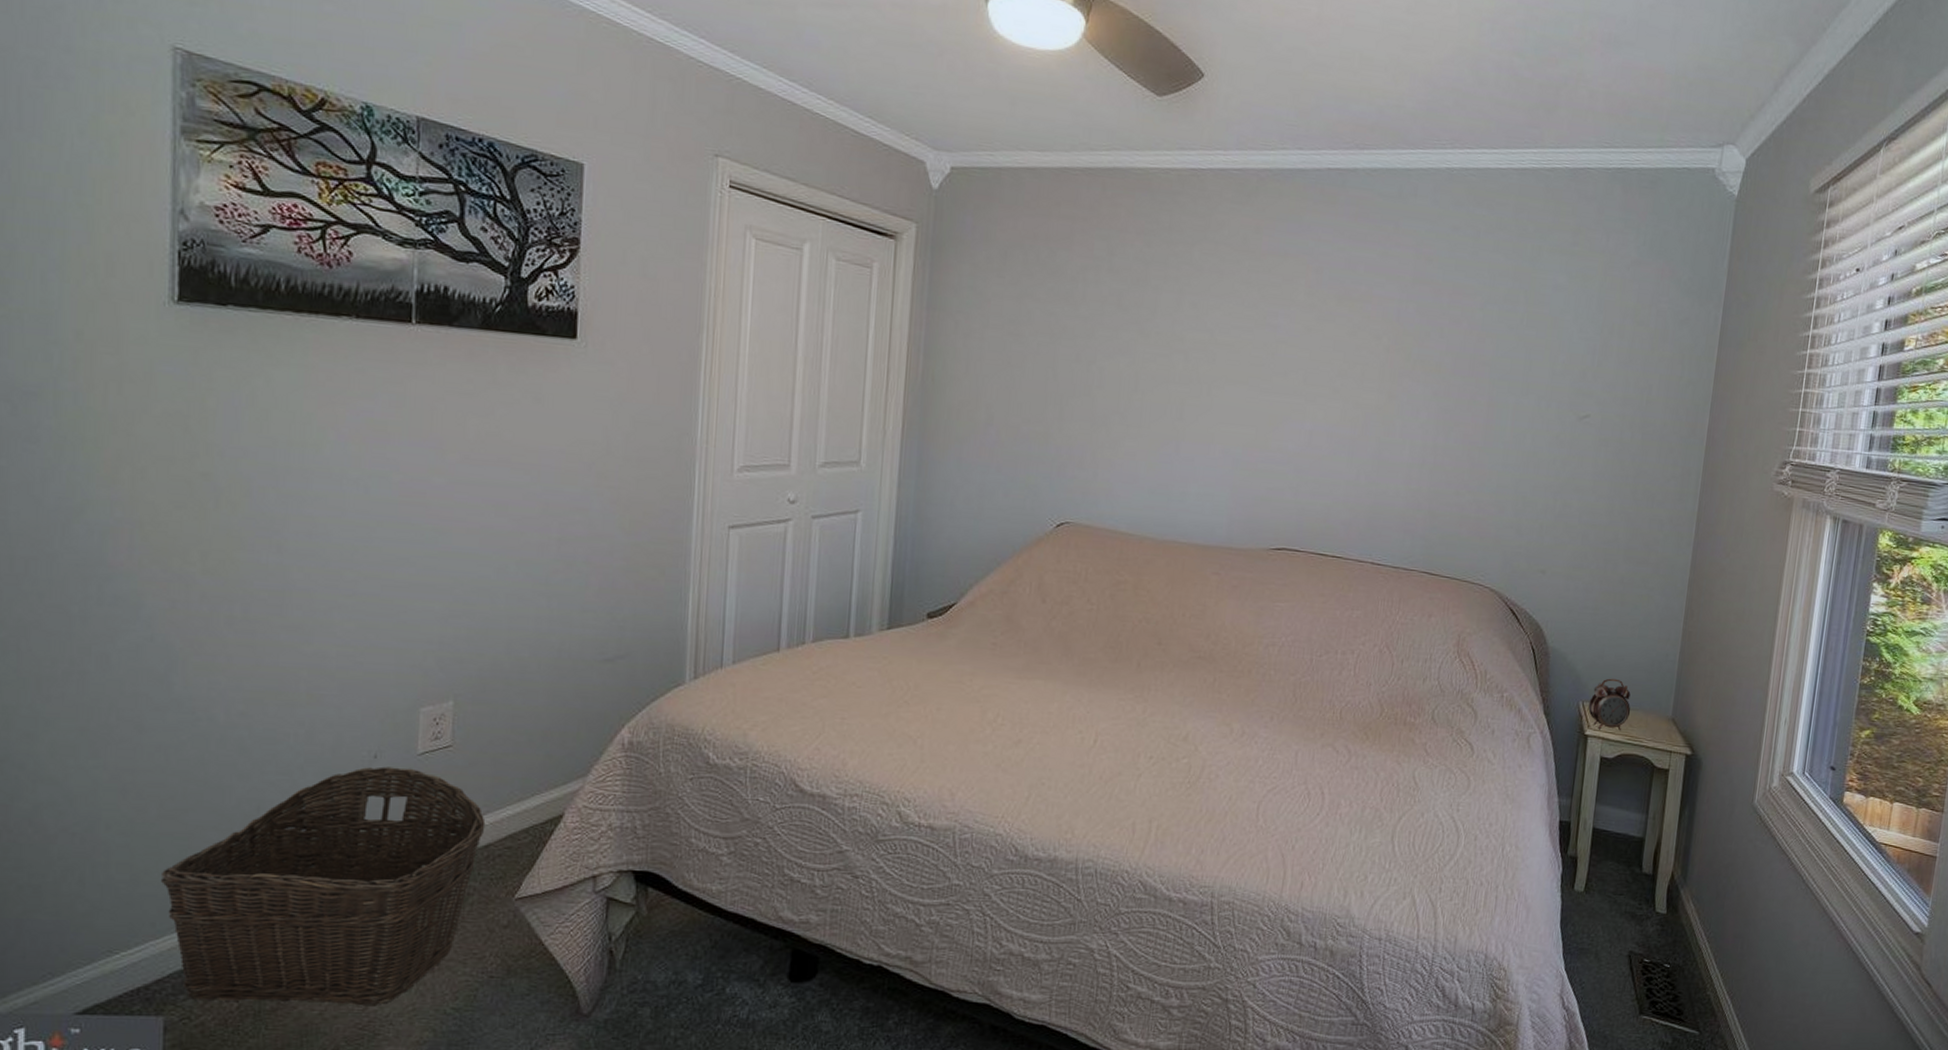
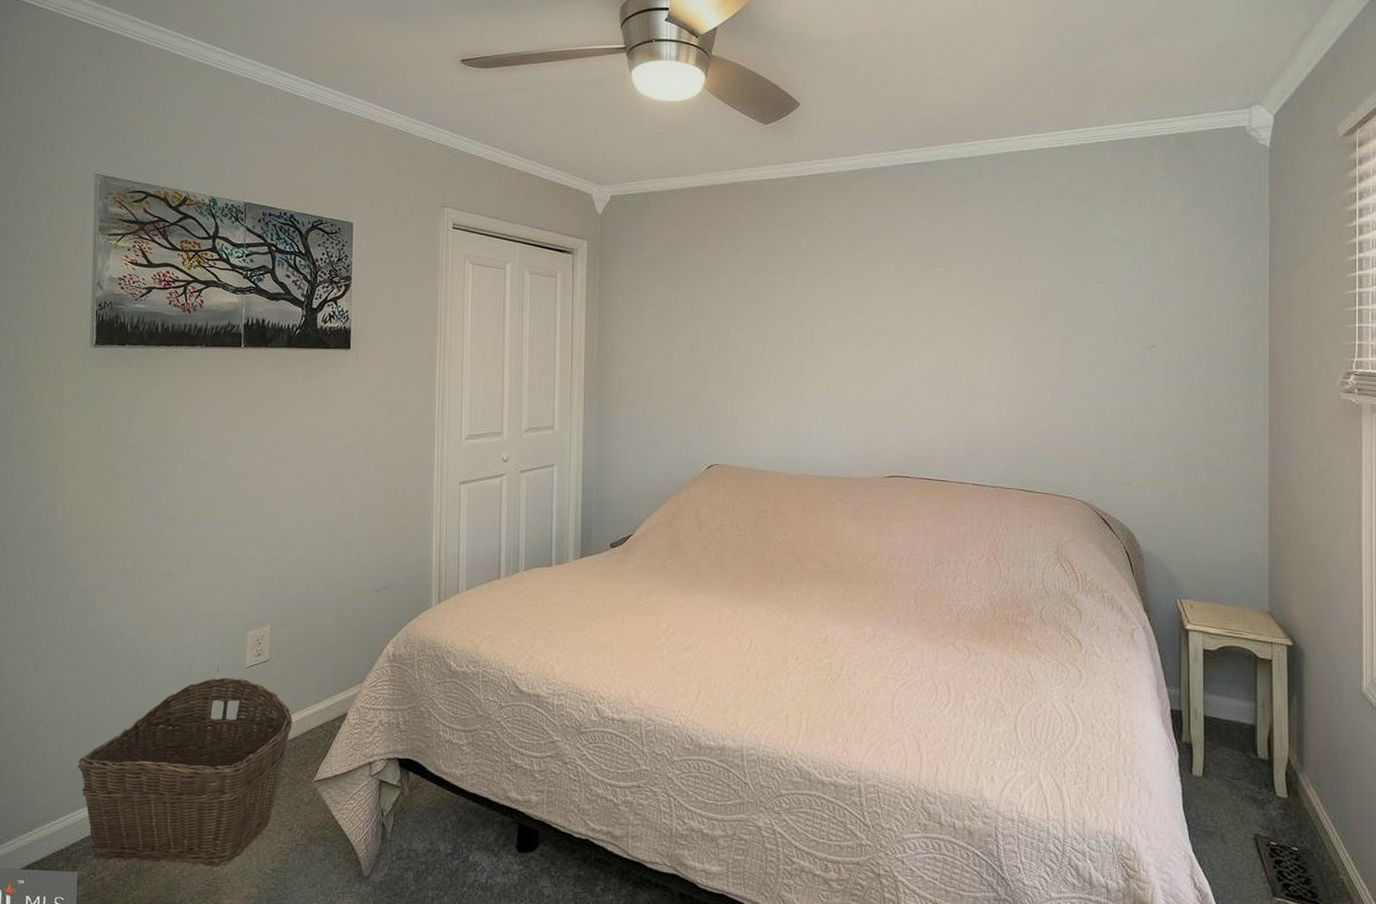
alarm clock: present [1588,678,1631,731] -> none [1186,576,1228,625]

